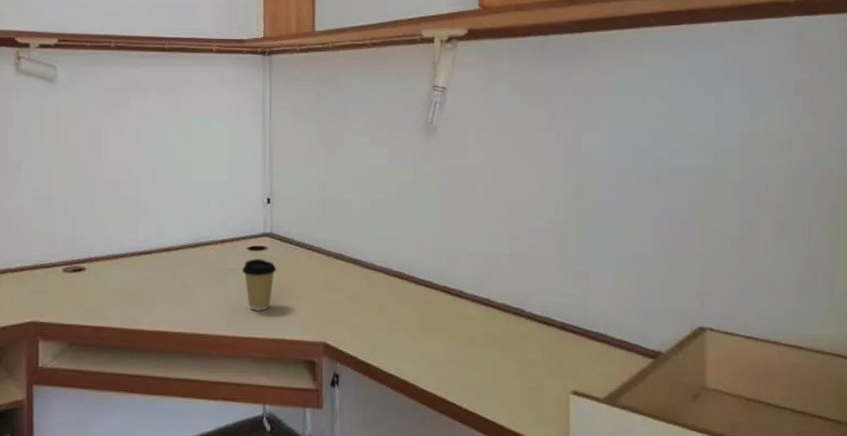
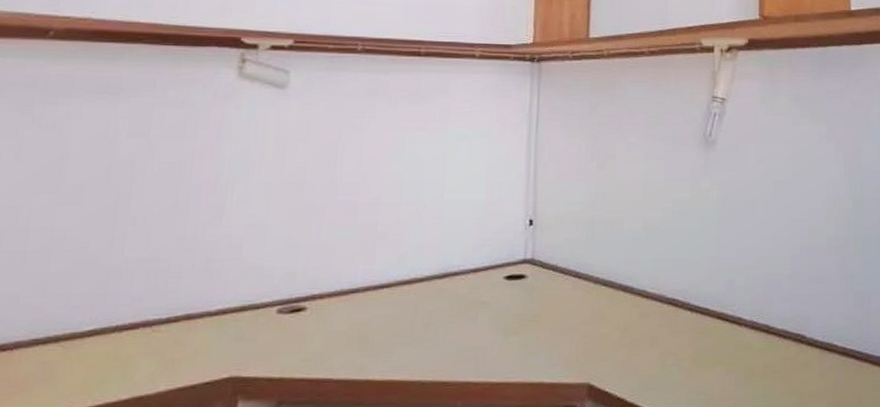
coffee cup: present [241,259,277,311] -> none [496,289,537,351]

